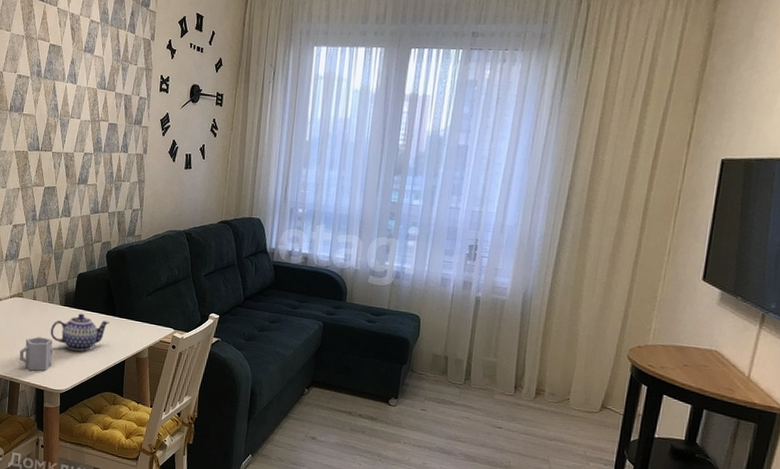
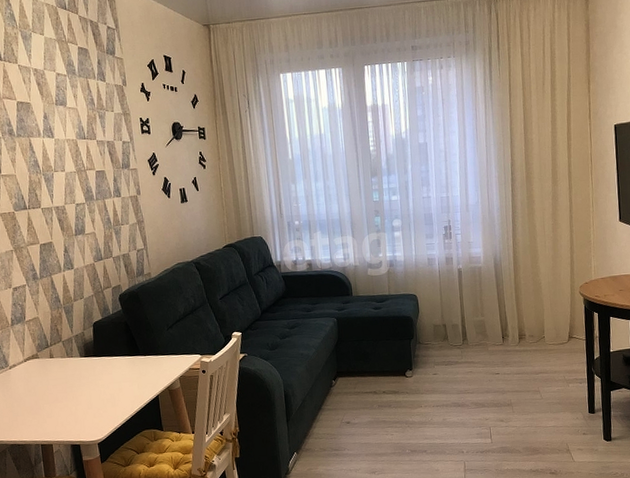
cup: present [19,337,53,371] -> none [45,392,83,429]
teapot: present [50,313,109,352] -> none [74,360,135,399]

